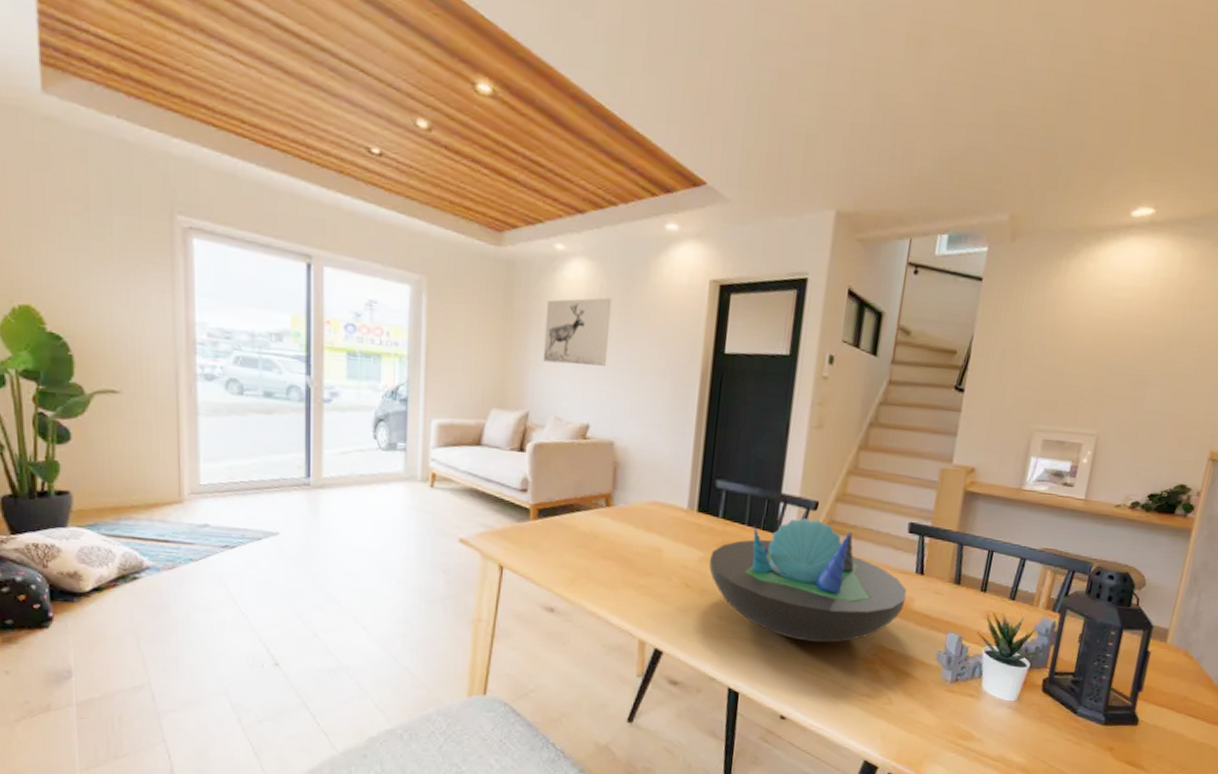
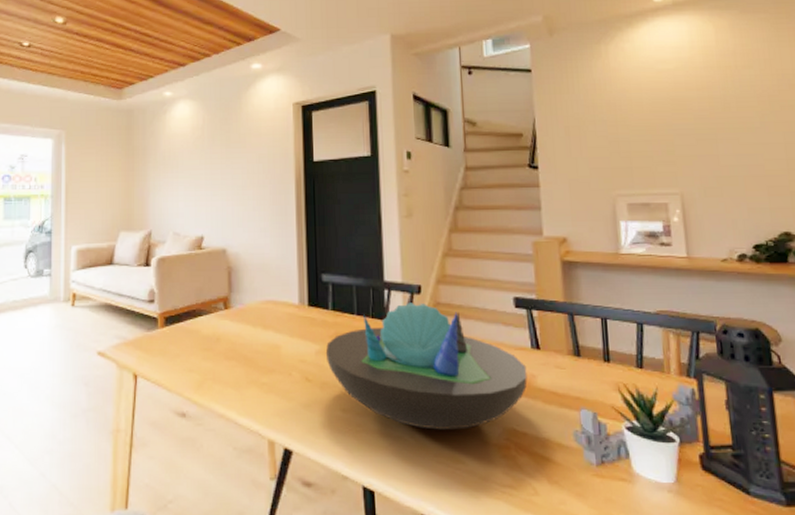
wall art: present [543,297,612,366] -> none [160,128,214,187]

